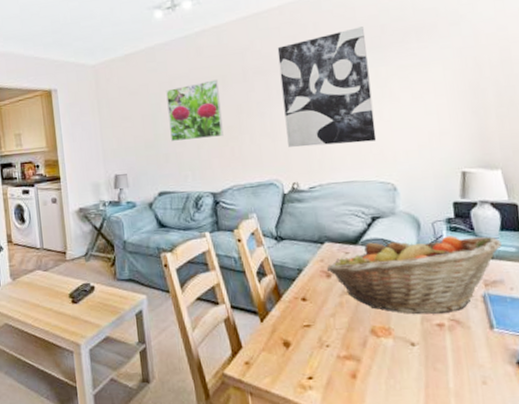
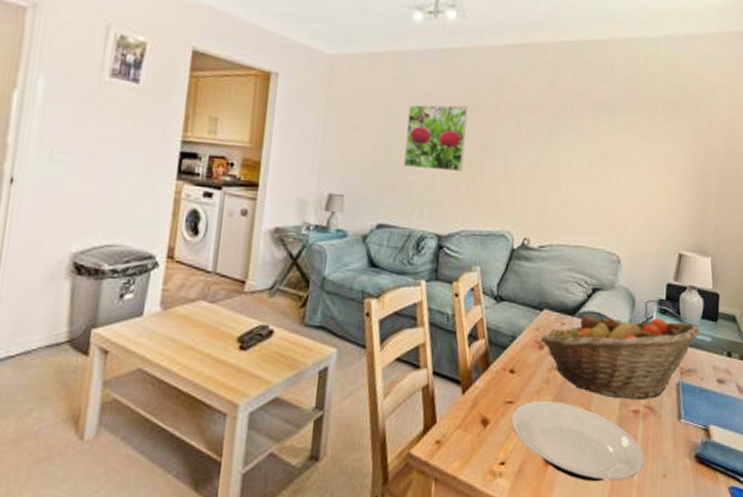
wall art: present [277,27,377,147] -> none [527,85,619,208]
plate: none [312,321,459,391] -> present [512,400,645,482]

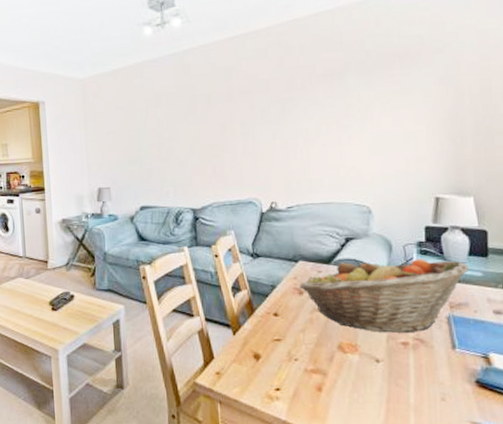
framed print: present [404,105,468,173] -> none [152,98,206,157]
plate: present [512,400,645,482] -> none [281,337,420,404]

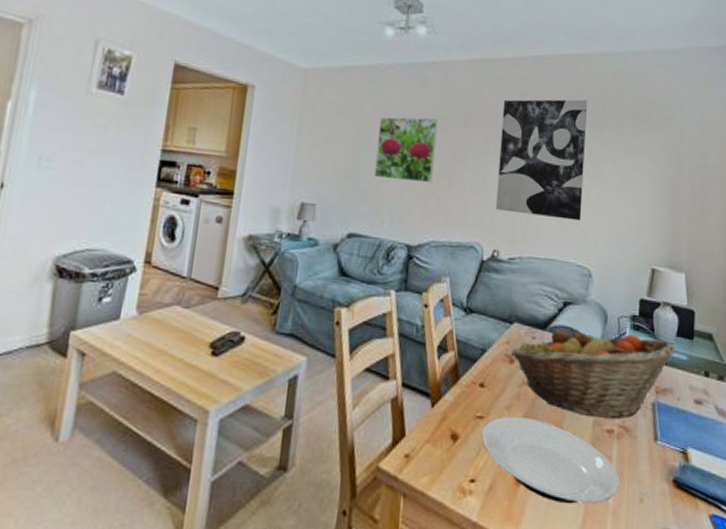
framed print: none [152,98,206,157] -> present [375,117,437,184]
wall art: none [263,51,355,168] -> present [496,99,588,221]
plate: none [281,337,420,404] -> present [482,416,620,504]

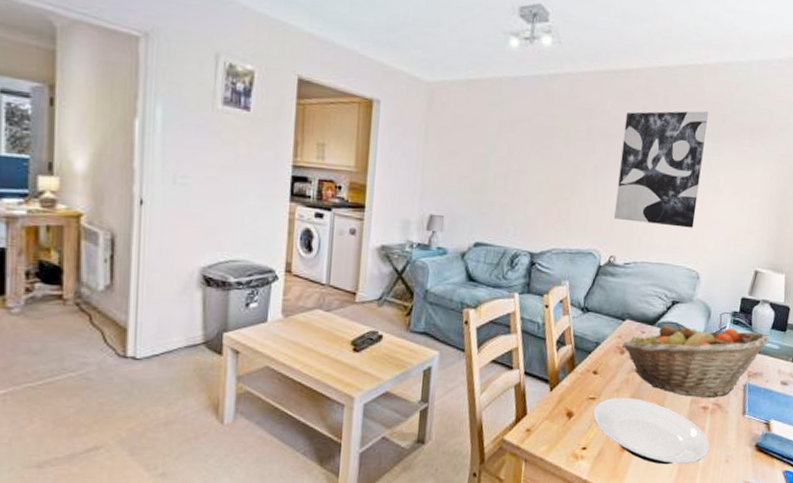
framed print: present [375,117,437,184] -> none [499,130,561,195]

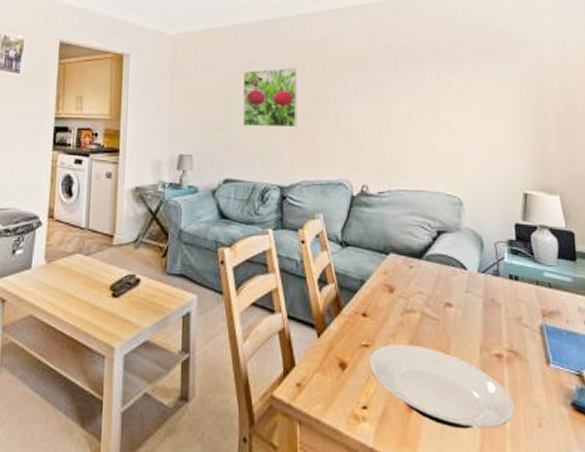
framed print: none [499,130,561,195] -> present [243,68,297,128]
wall art: present [614,110,709,228] -> none [357,37,446,152]
fruit basket: present [621,323,770,397] -> none [389,255,559,343]

